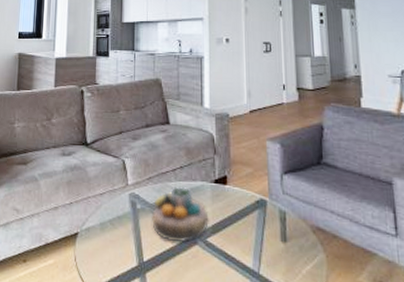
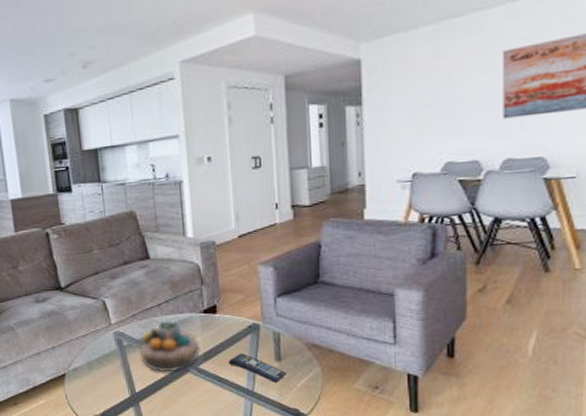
remote control: none [235,229,292,266] -> present [228,353,287,383]

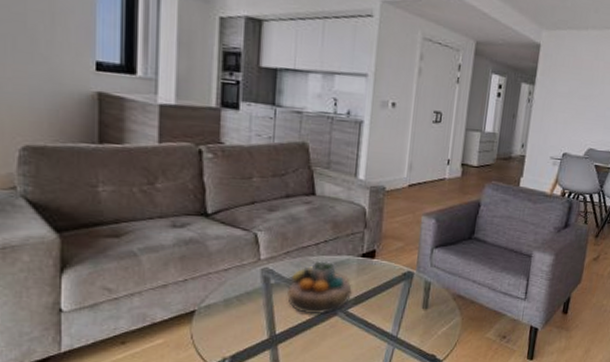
remote control: present [228,353,287,383] -> none [377,299,431,329]

